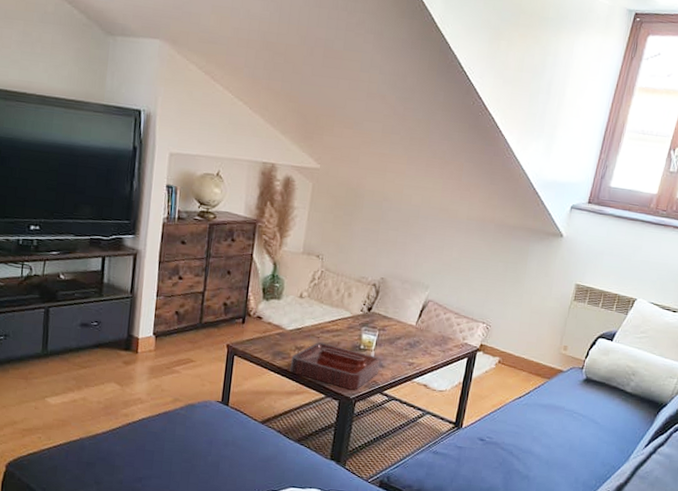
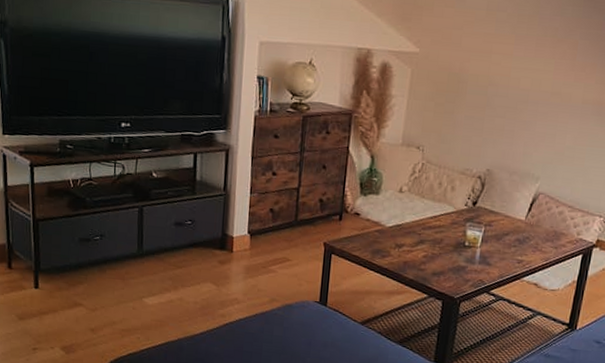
decorative tray: present [289,342,381,390] -> none [390,239,487,290]

